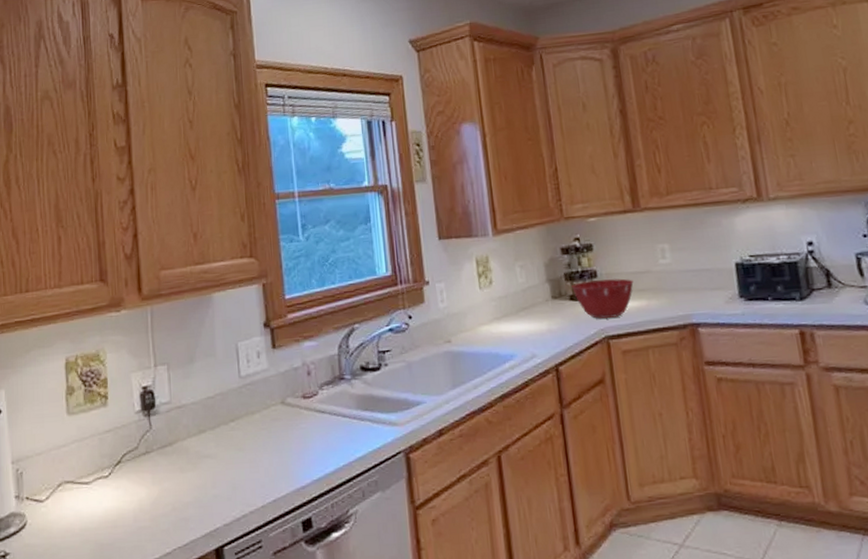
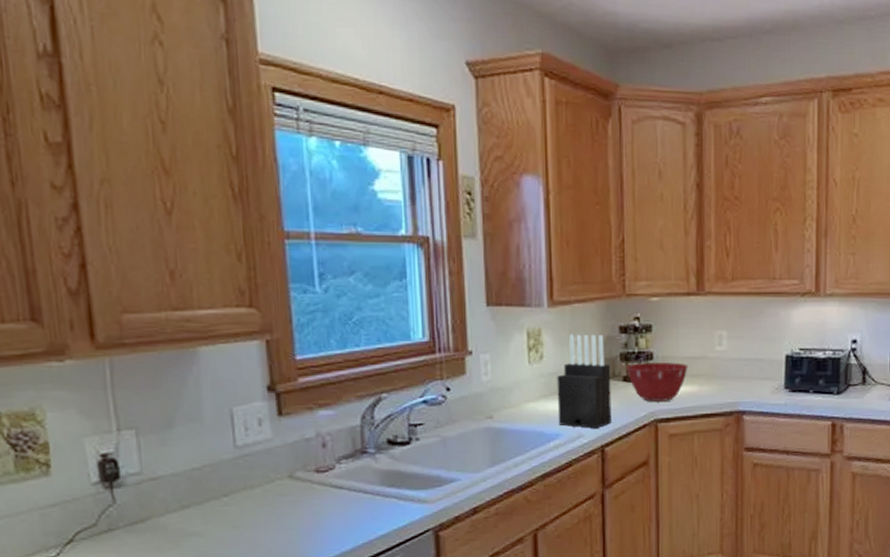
knife block: none [506,257,563,349] -> present [557,334,612,429]

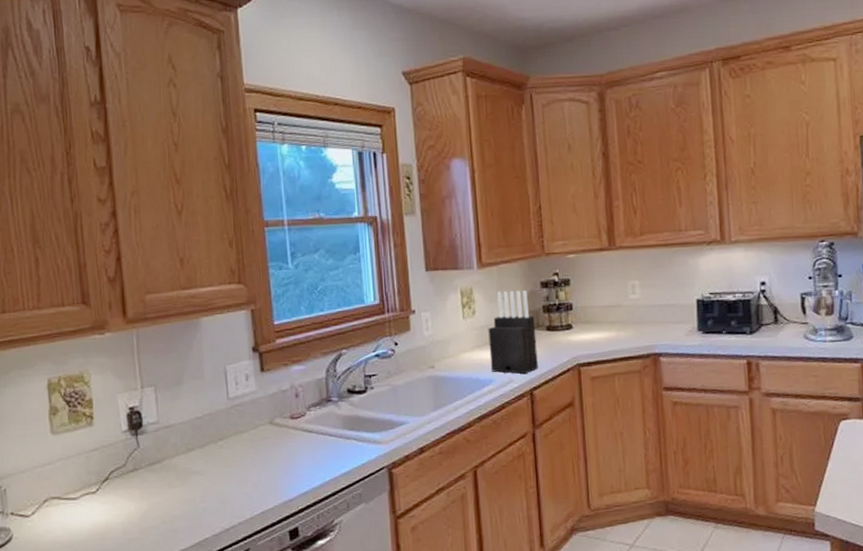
mixing bowl: present [626,362,688,402] -> none [549,311,605,348]

